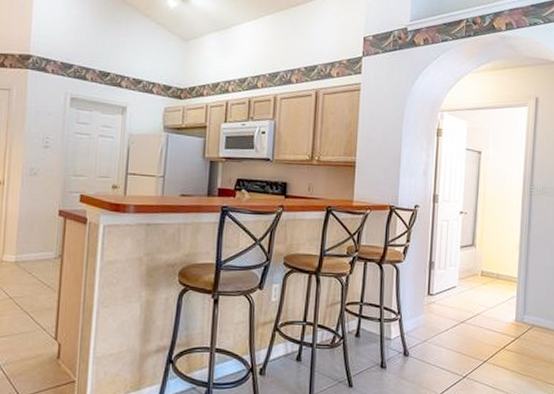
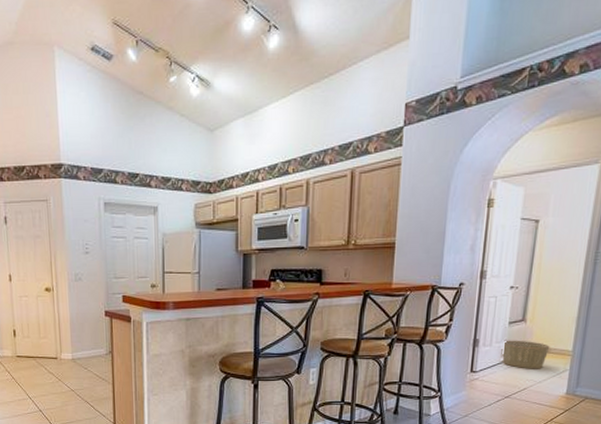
basket: none [455,264,498,295] -> present [501,340,550,369]

